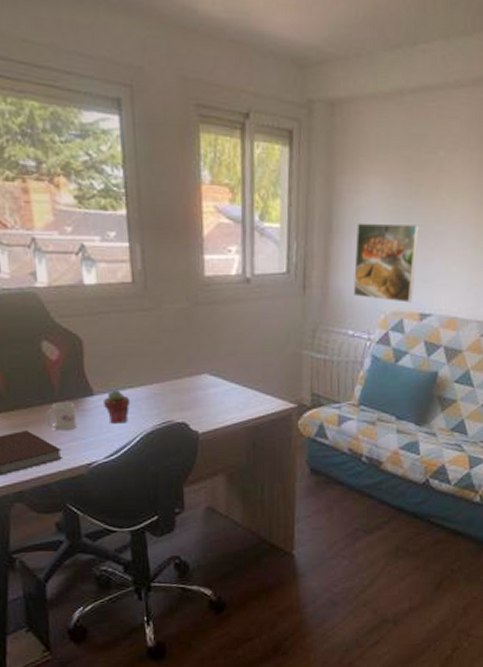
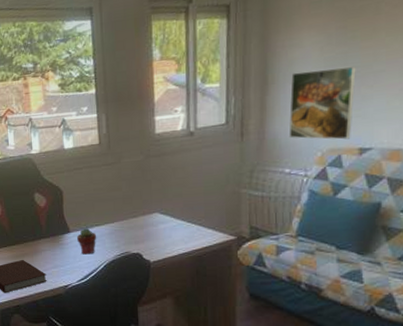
mug: present [46,402,77,431] -> none [36,238,58,260]

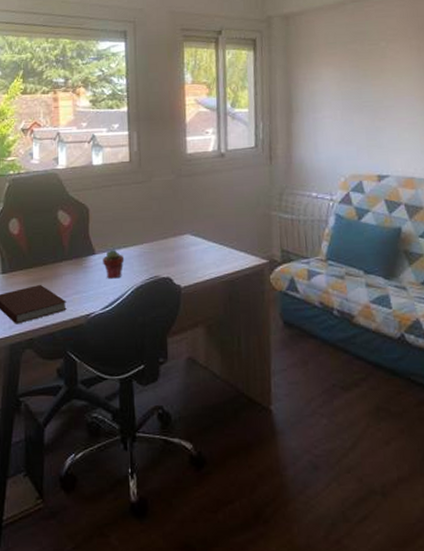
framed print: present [289,66,356,140] -> none [313,100,370,167]

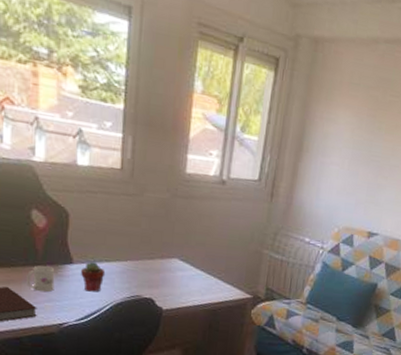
mug: none [56,260,80,286] -> present [26,266,55,292]

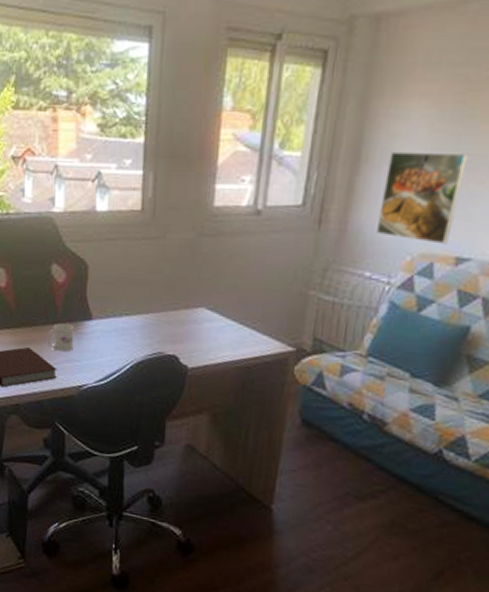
potted succulent: present [81,262,106,292] -> none [100,317,126,350]
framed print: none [313,146,377,222] -> present [375,151,468,244]

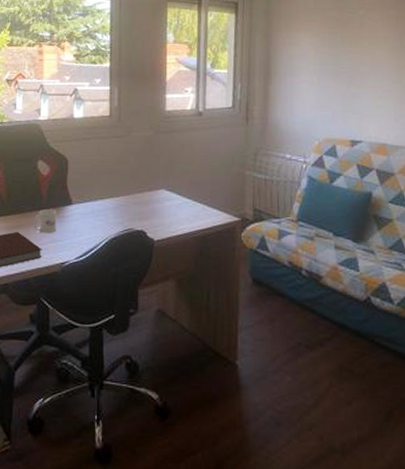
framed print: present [375,151,468,244] -> none [289,67,346,131]

